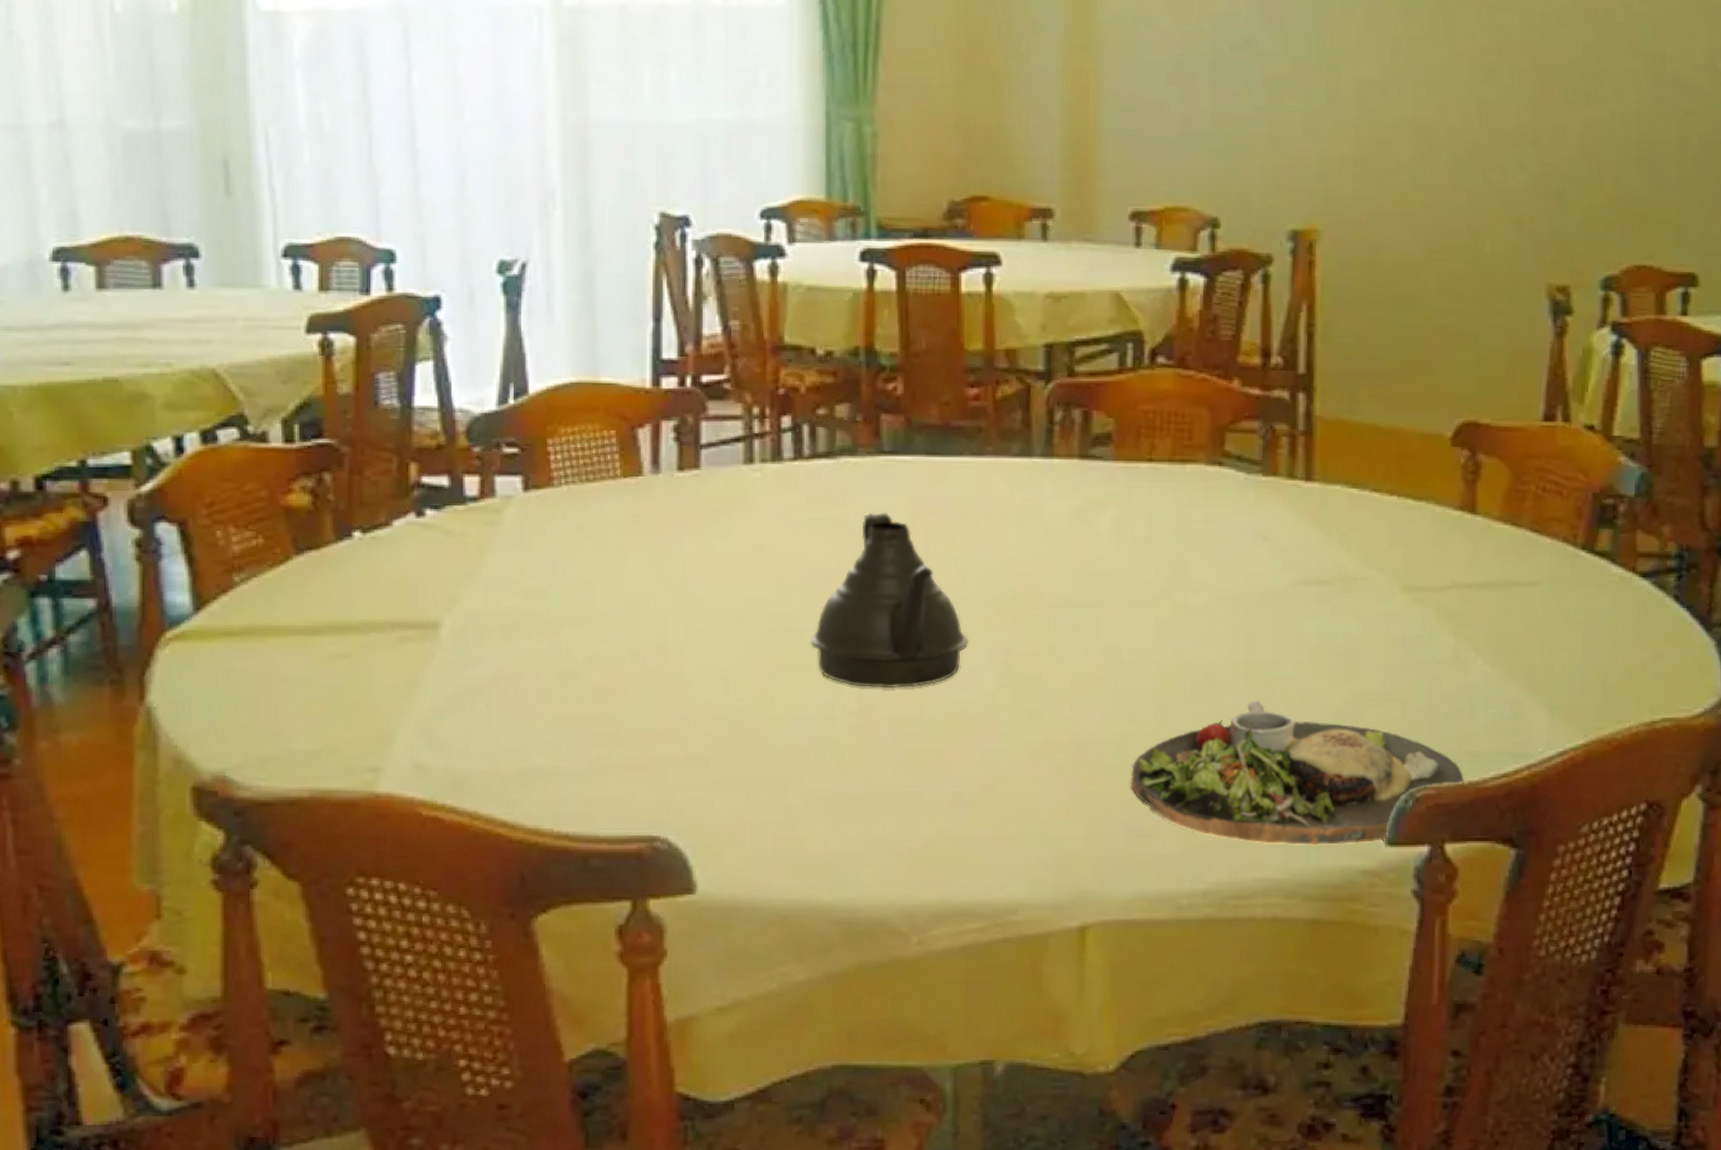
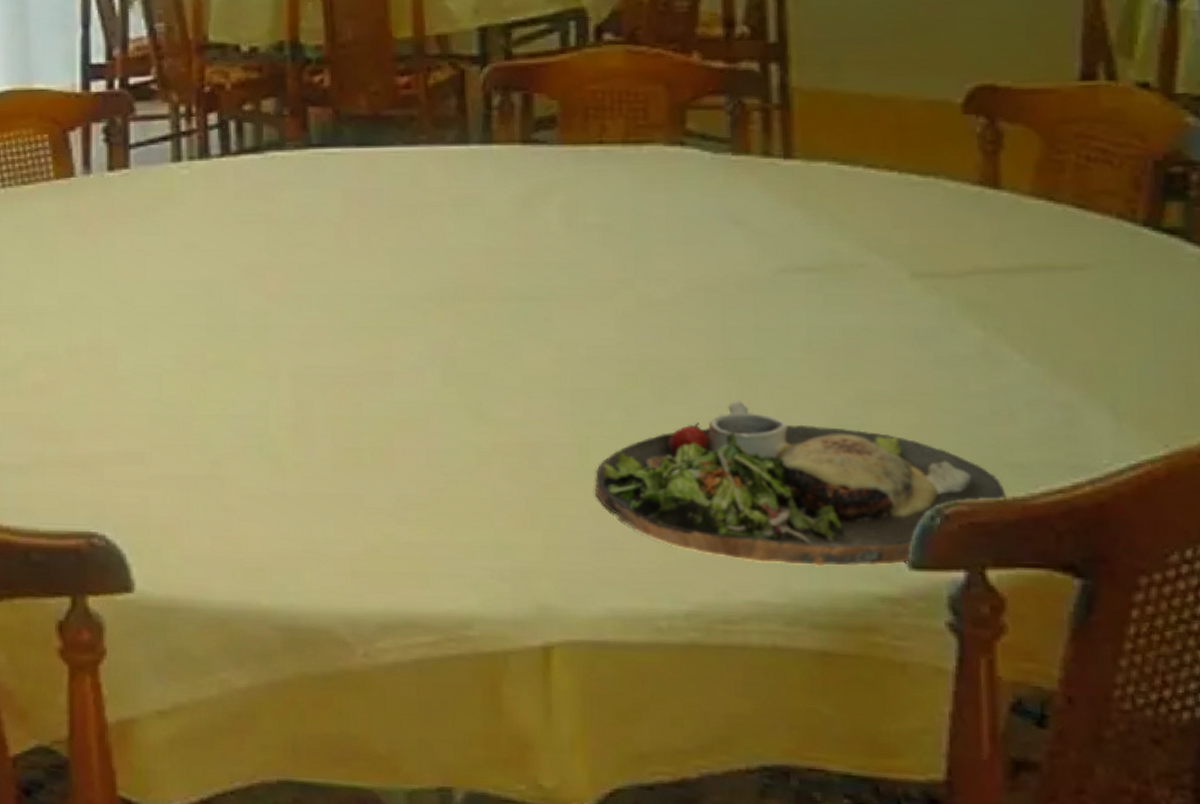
teapot: present [811,512,970,689] -> none [243,206,409,386]

